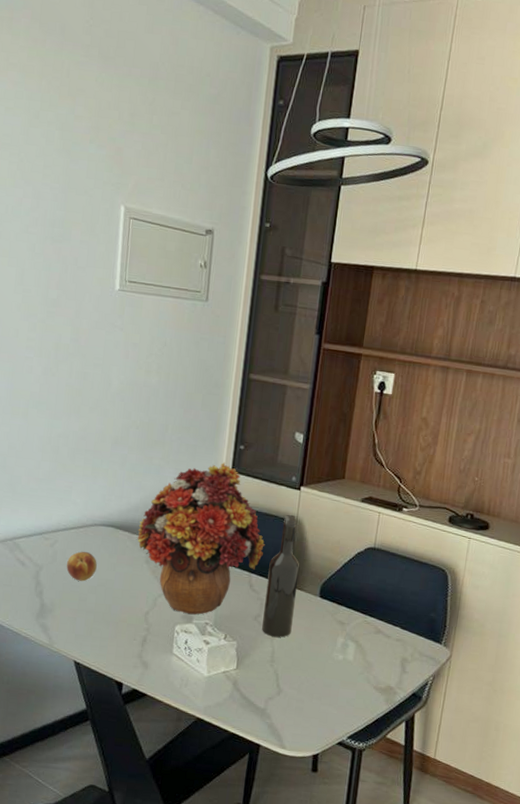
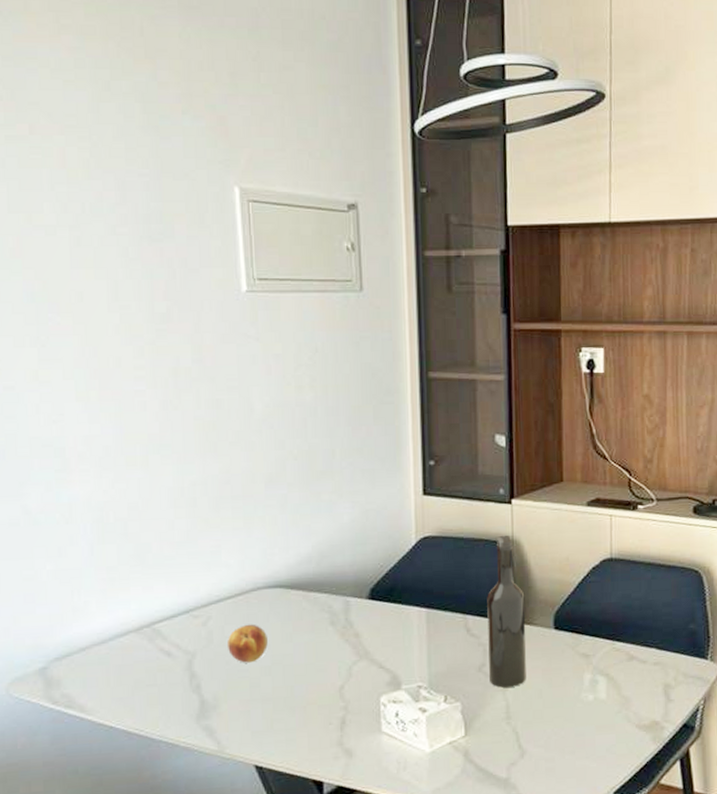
flower arrangement: present [137,462,265,615] -> none [314,484,478,680]

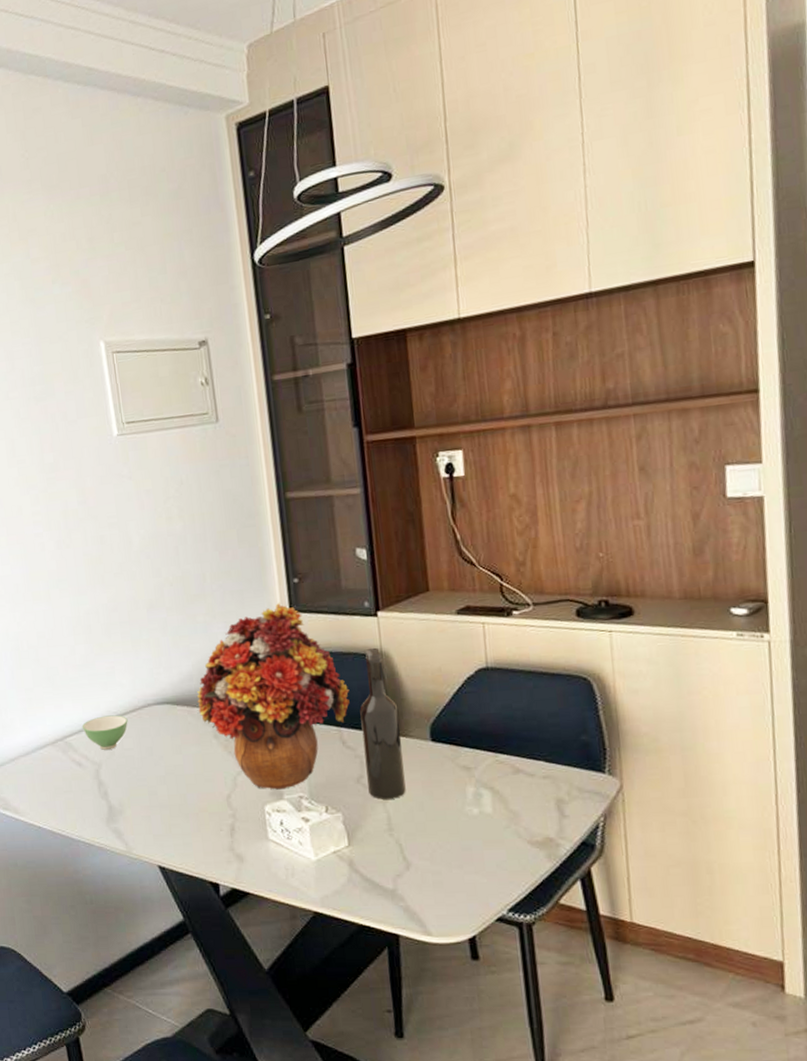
bowl: none [175,599,232,638] -> present [82,715,128,750]
fruit: present [228,624,268,663] -> none [127,737,161,773]
flower arrangement: none [314,484,478,680] -> present [196,602,350,790]

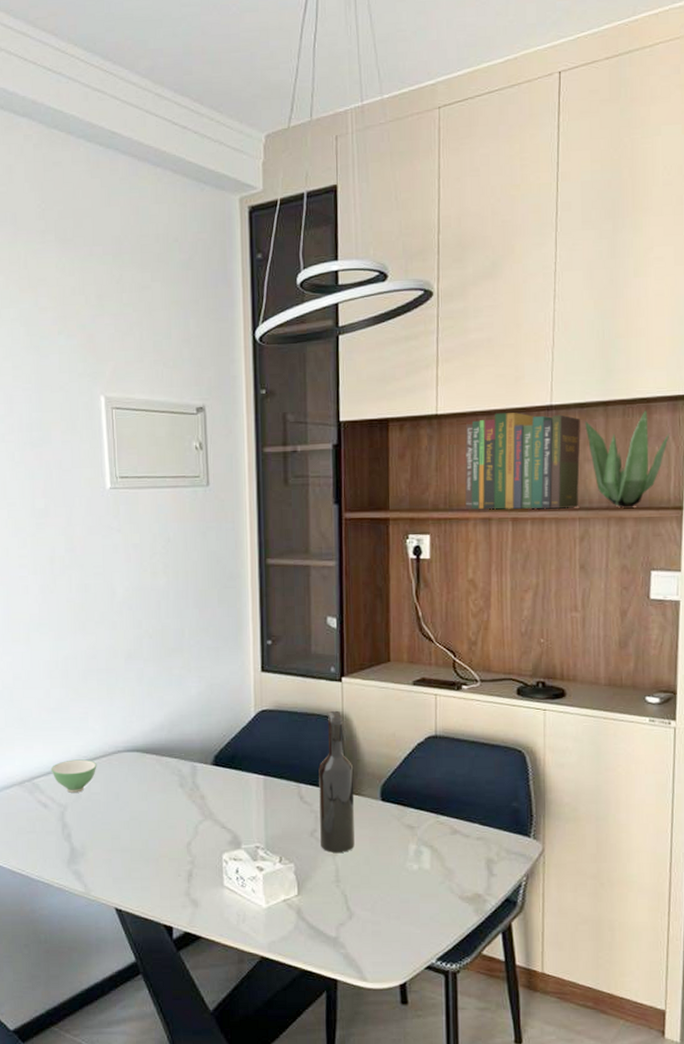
flower arrangement: present [196,602,350,790] -> none [166,661,311,839]
books: none [492,301,632,418] -> present [465,412,581,510]
plant: none [632,284,736,398] -> present [585,410,670,508]

